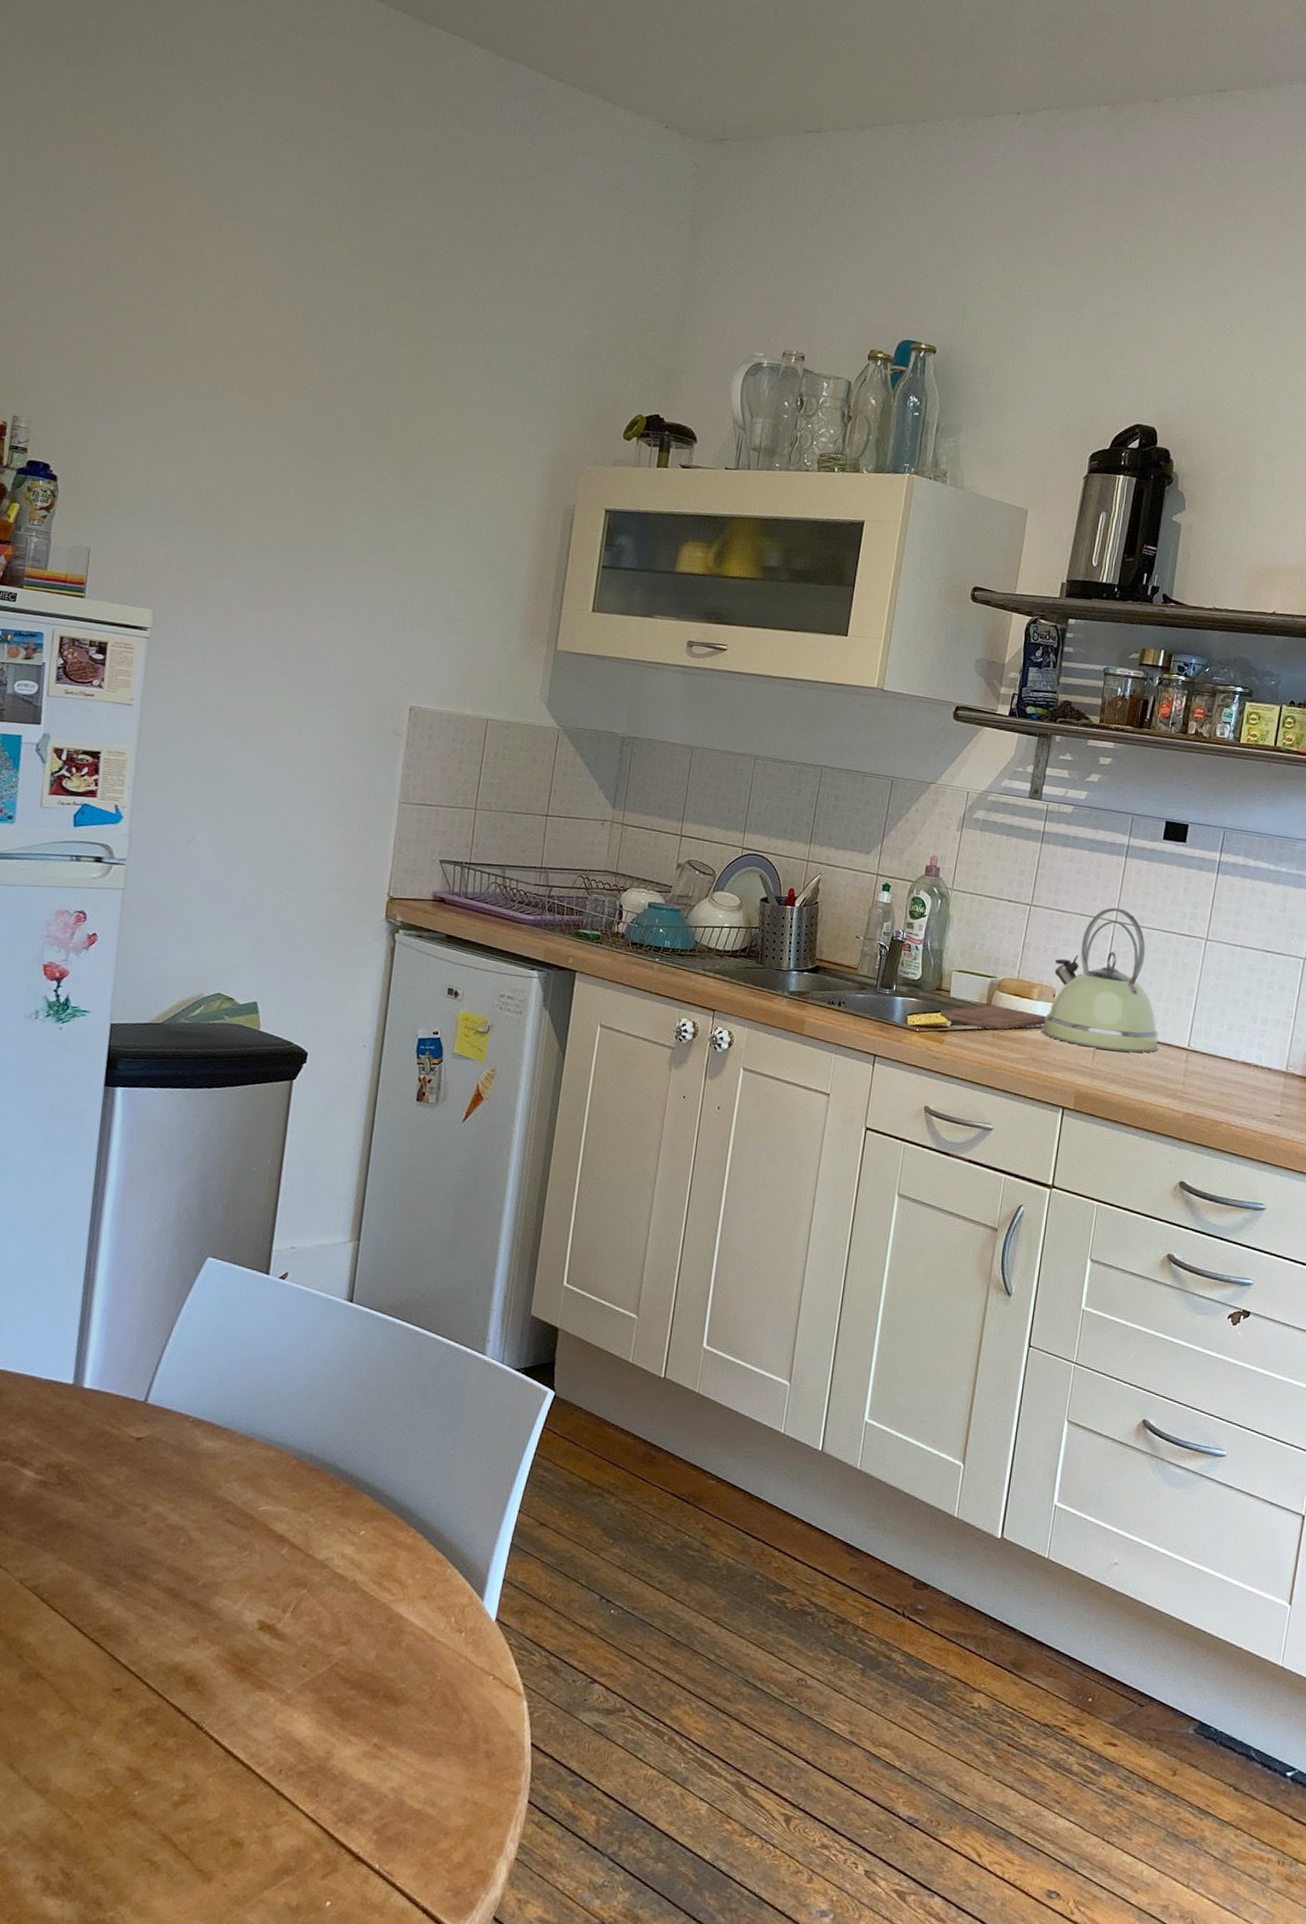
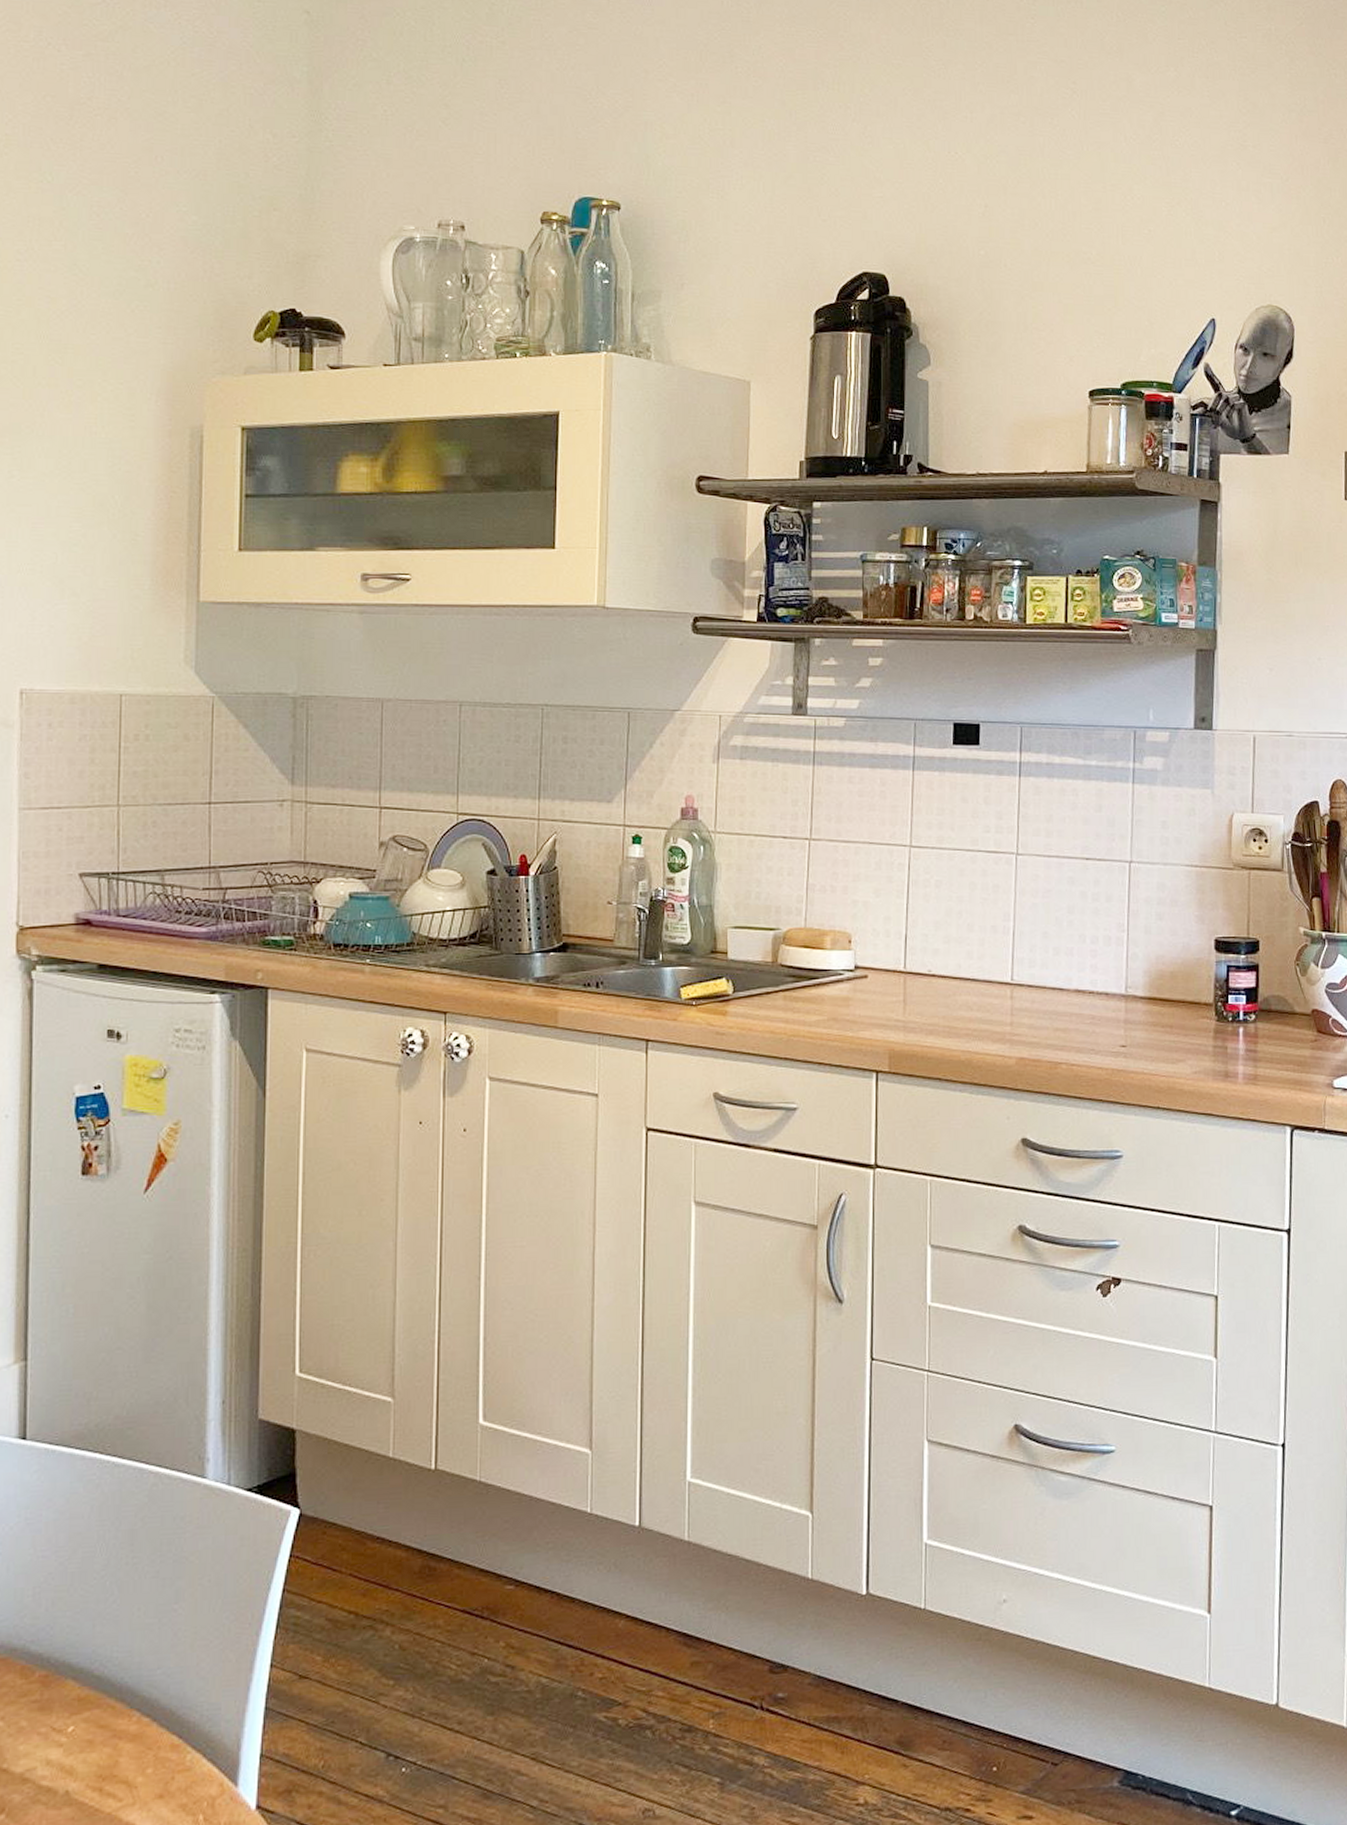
cutting board: present [940,1004,1046,1030] -> none [719,961,843,990]
kettle: present [1040,907,1159,1053] -> none [839,830,979,997]

